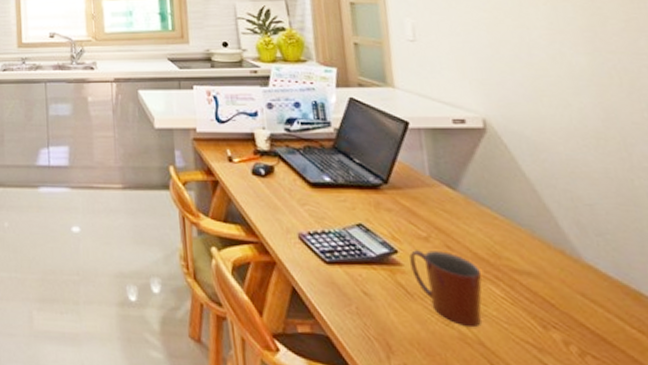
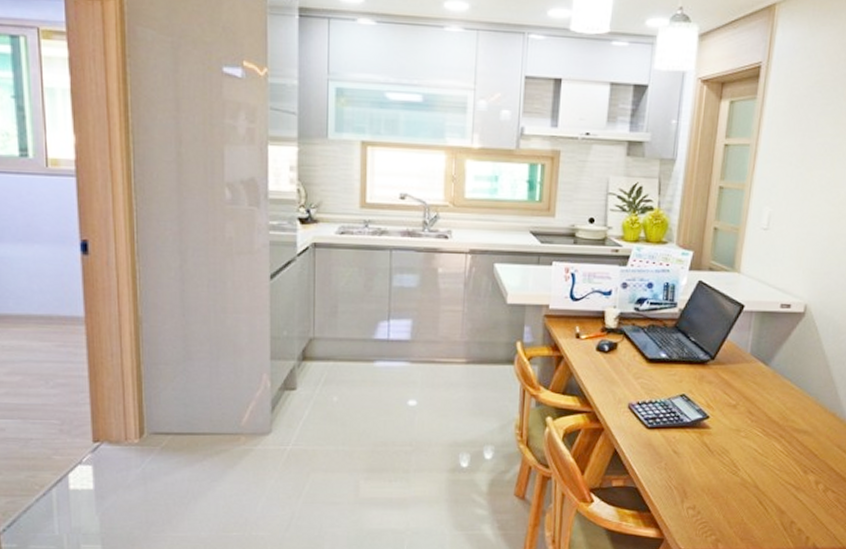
mug: present [409,250,482,327] -> none [717,416,770,474]

